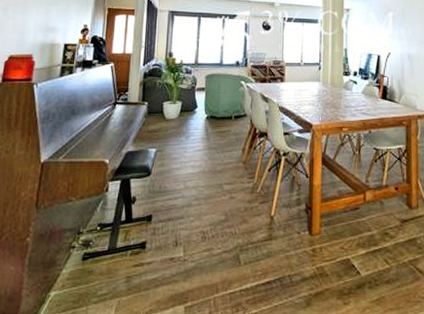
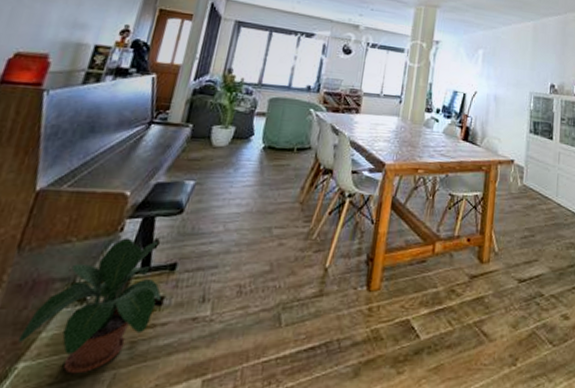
potted plant: none [48,196,144,301] -> present [18,238,162,374]

